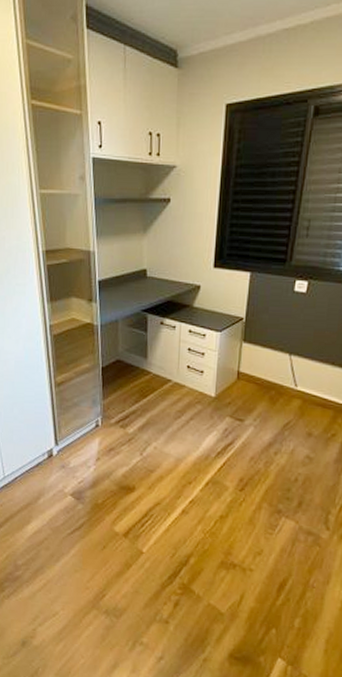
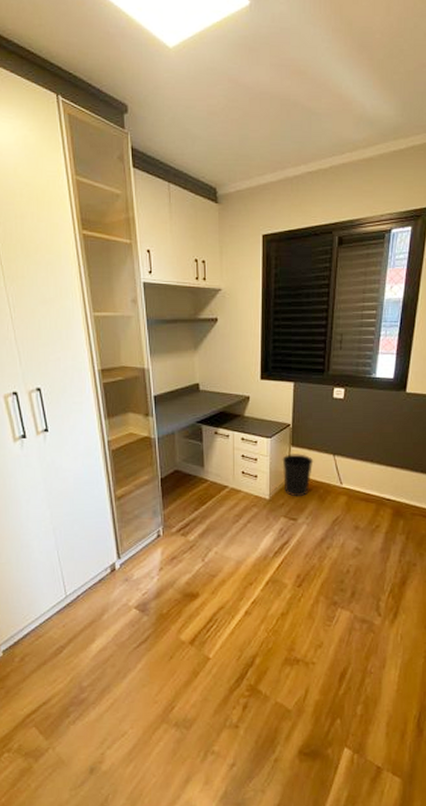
wastebasket: none [231,350,267,397] -> present [282,454,314,497]

